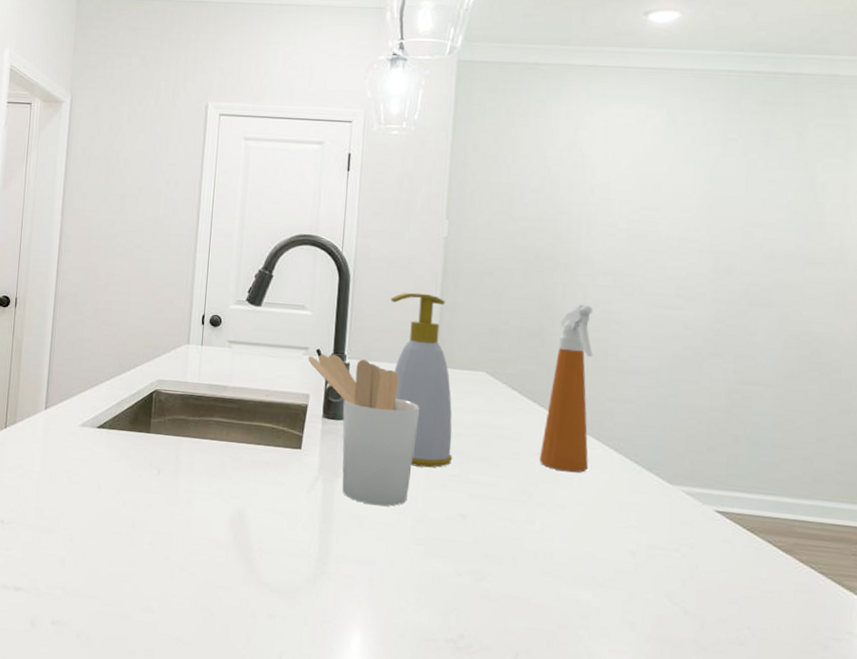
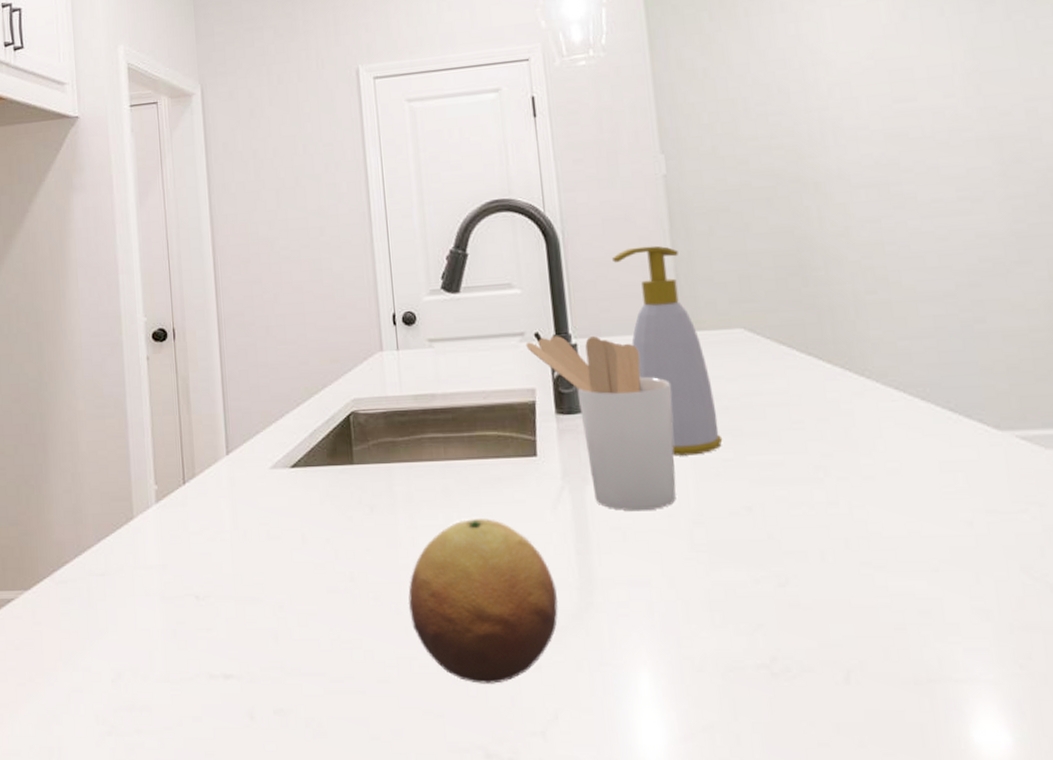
fruit: none [175,491,299,625] -> present [408,519,559,684]
spray bottle: present [539,305,593,473] -> none [823,228,892,435]

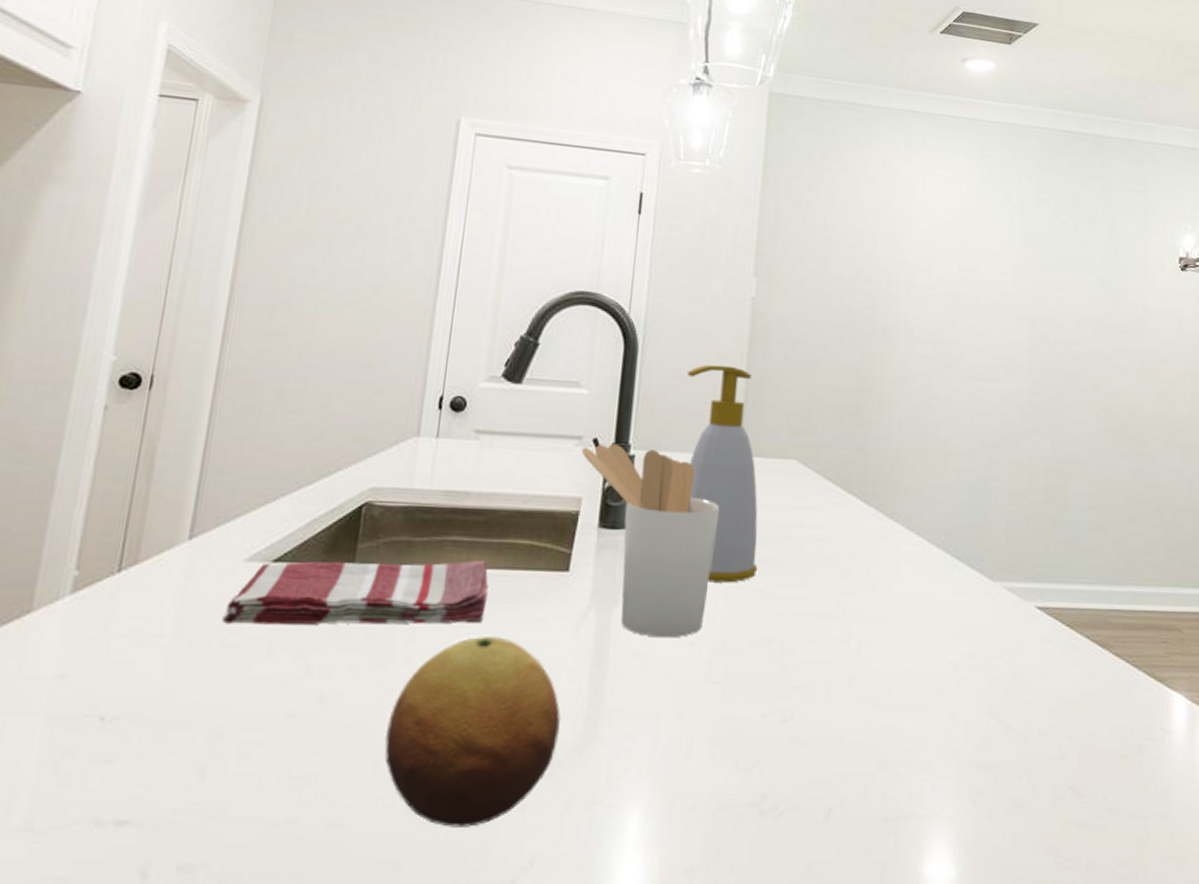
dish towel: none [264,452,470,520] -> present [222,560,489,626]

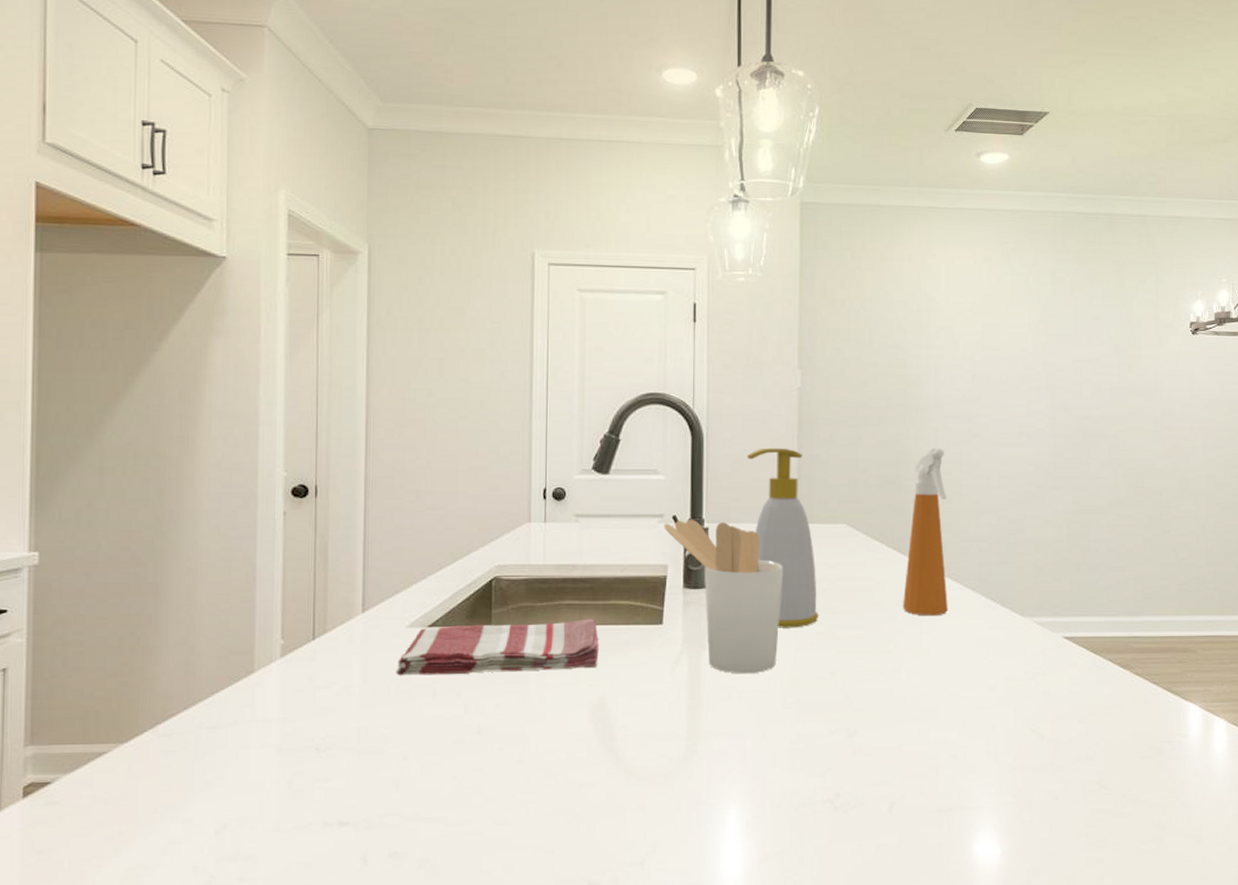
fruit: present [384,637,561,827] -> none [530,678,667,823]
spray bottle: none [855,378,913,576] -> present [902,449,948,616]

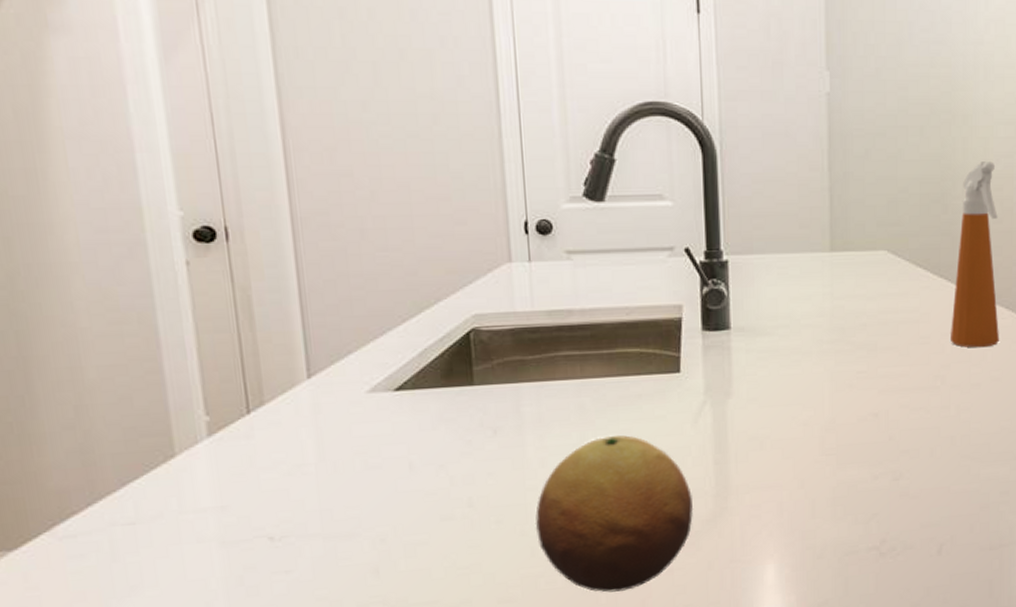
dish towel: present [396,618,599,676] -> none [360,370,607,449]
fruit: none [530,678,667,823] -> present [535,435,694,593]
utensil holder: present [663,520,782,674] -> none [674,252,816,422]
soap bottle: present [746,448,819,628] -> none [769,165,859,370]

